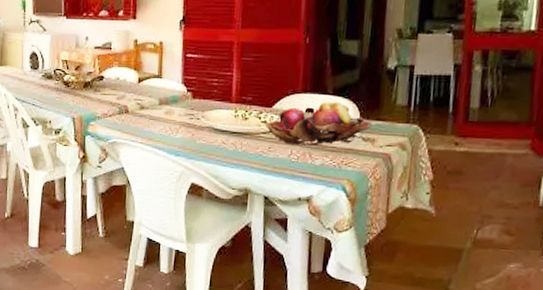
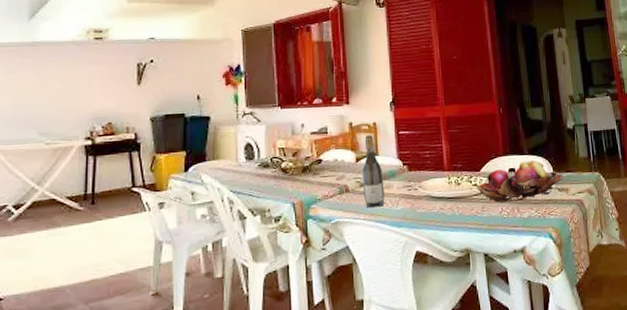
wine bottle: none [143,55,165,133] -> present [362,135,385,208]

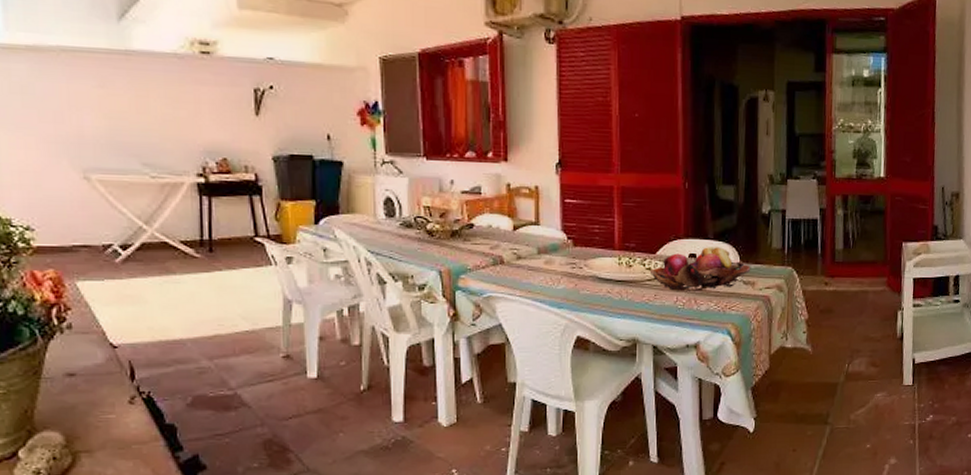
wine bottle: present [362,135,385,208] -> none [519,200,545,284]

